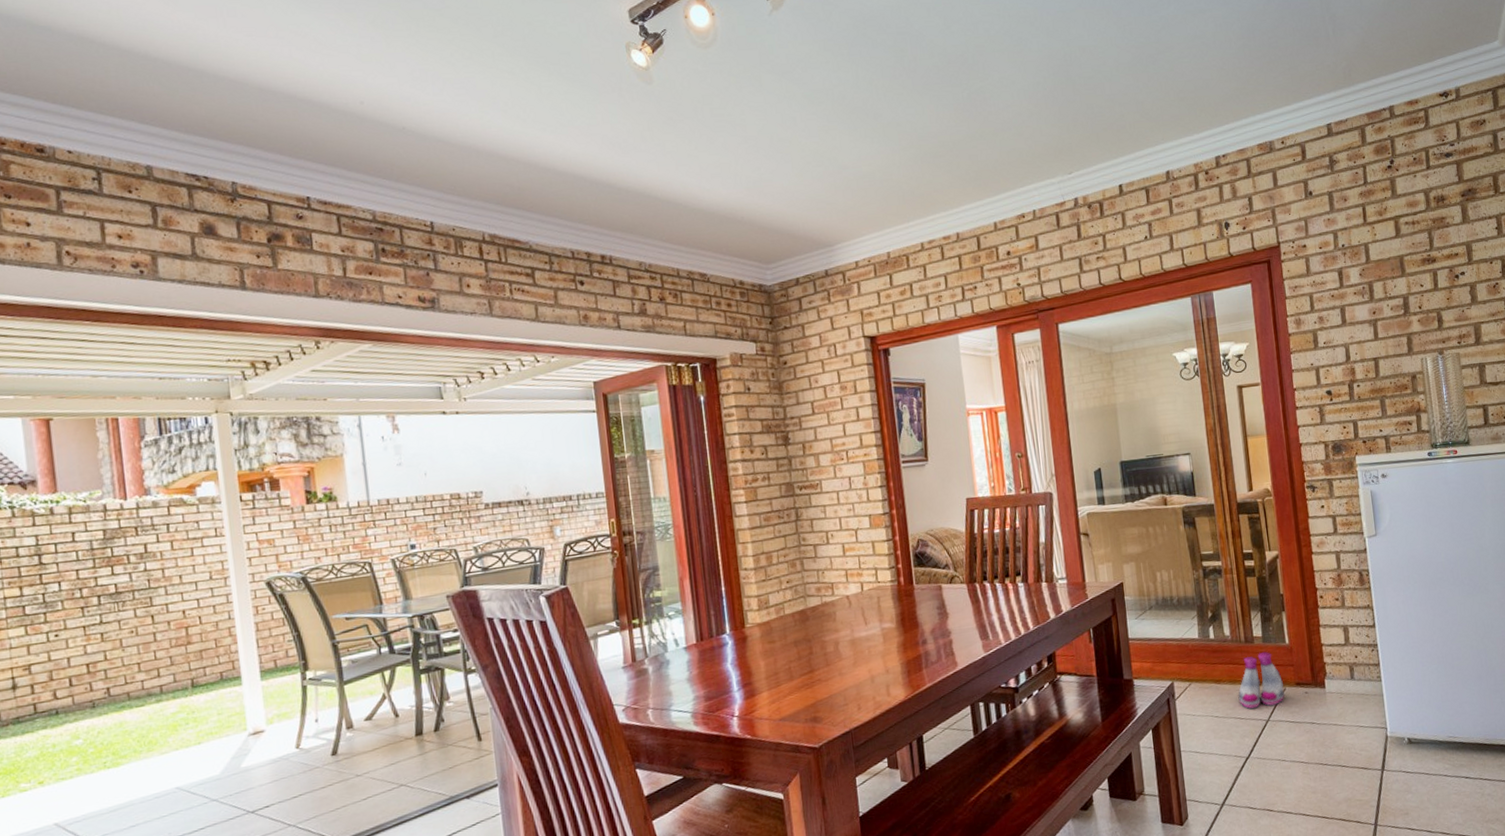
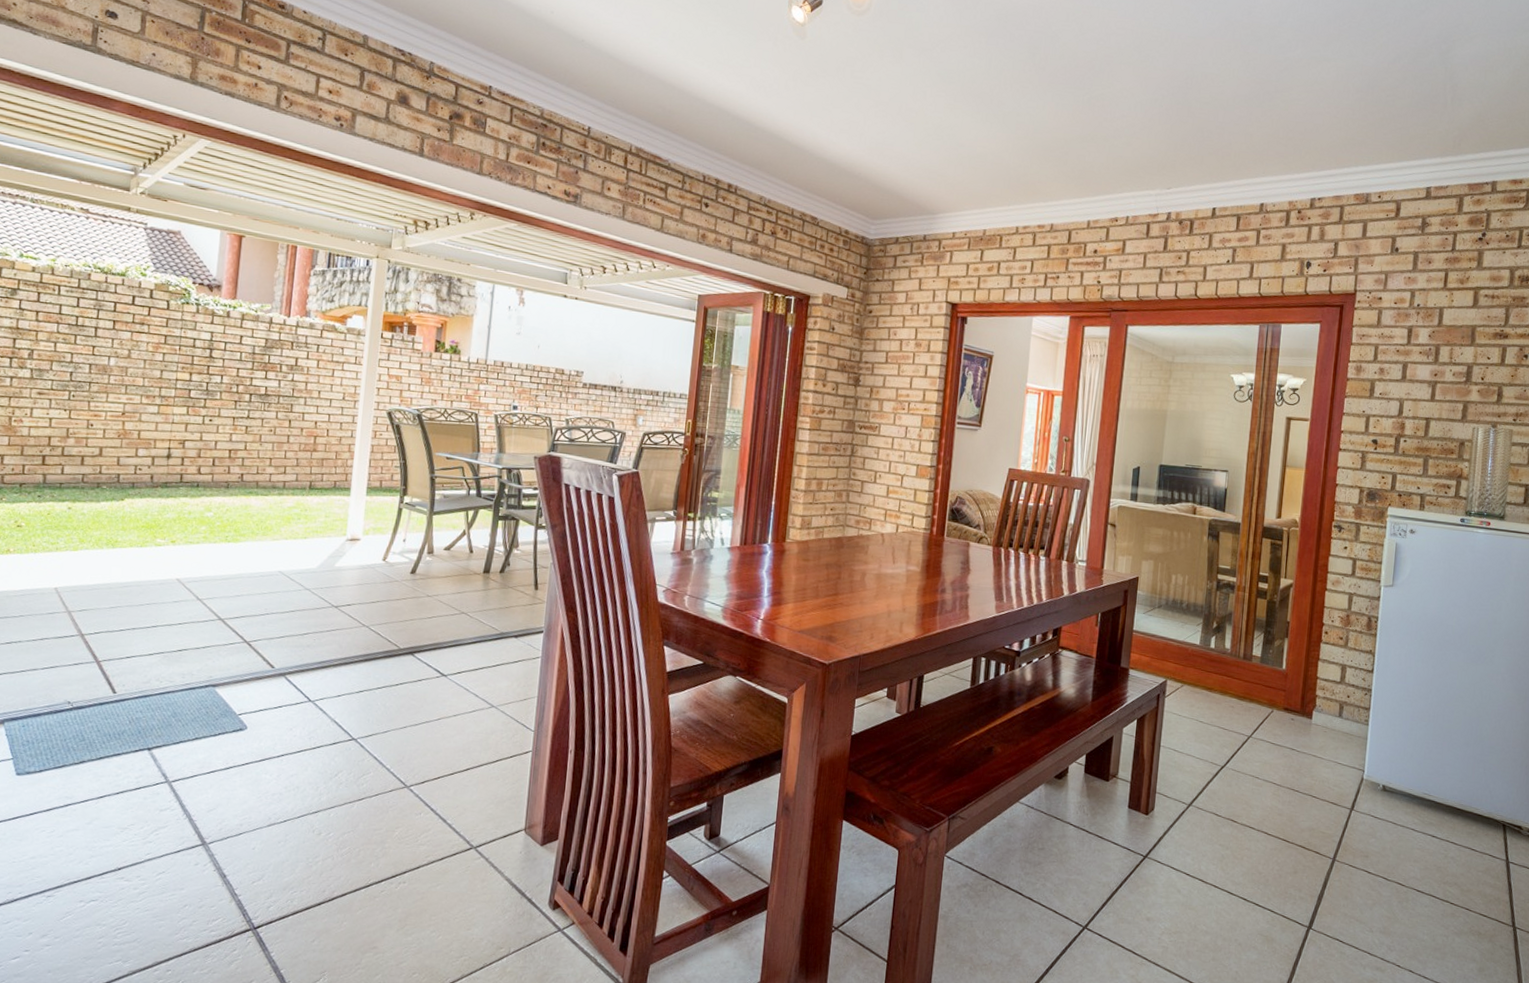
boots: present [1238,651,1285,710] -> none [1225,671,1272,724]

